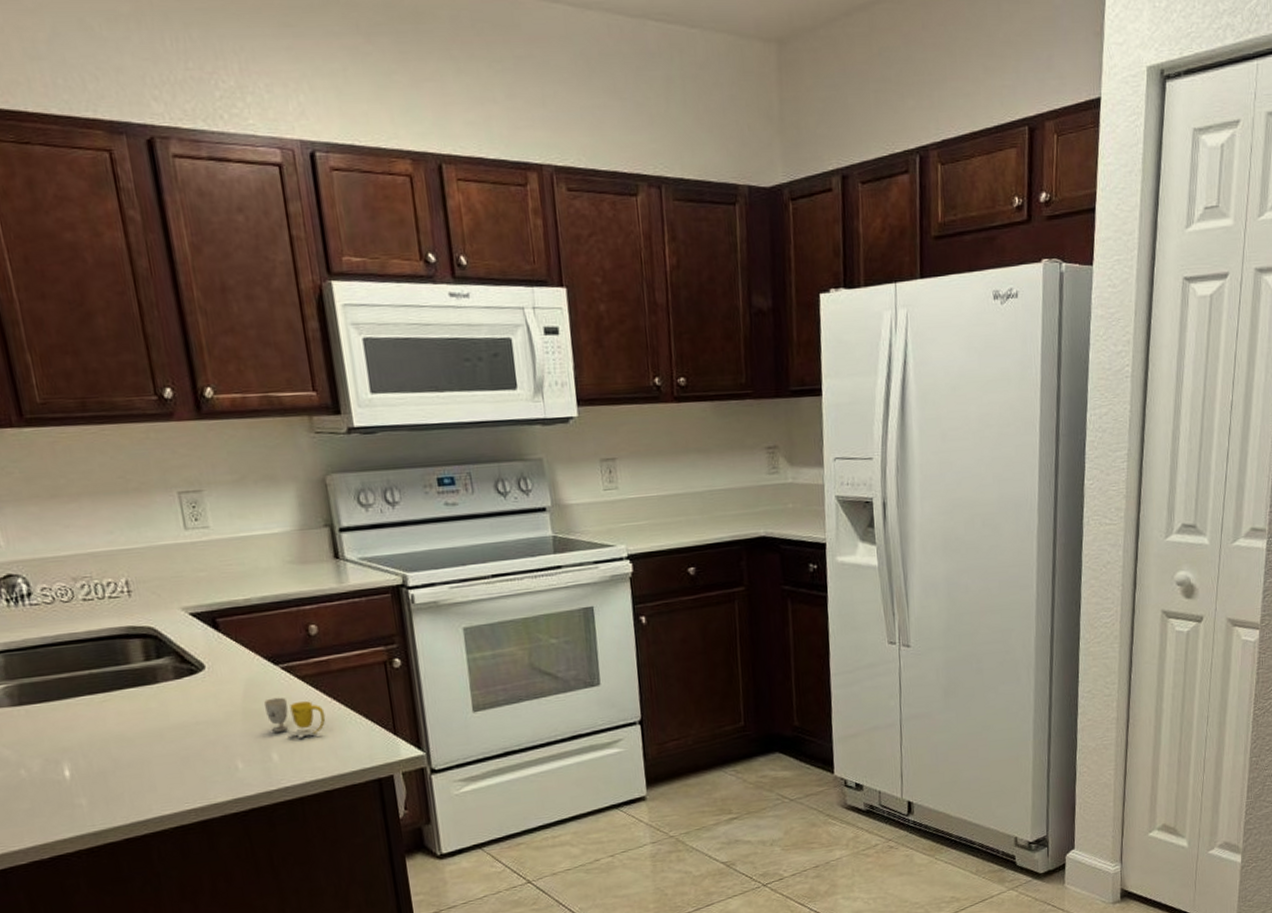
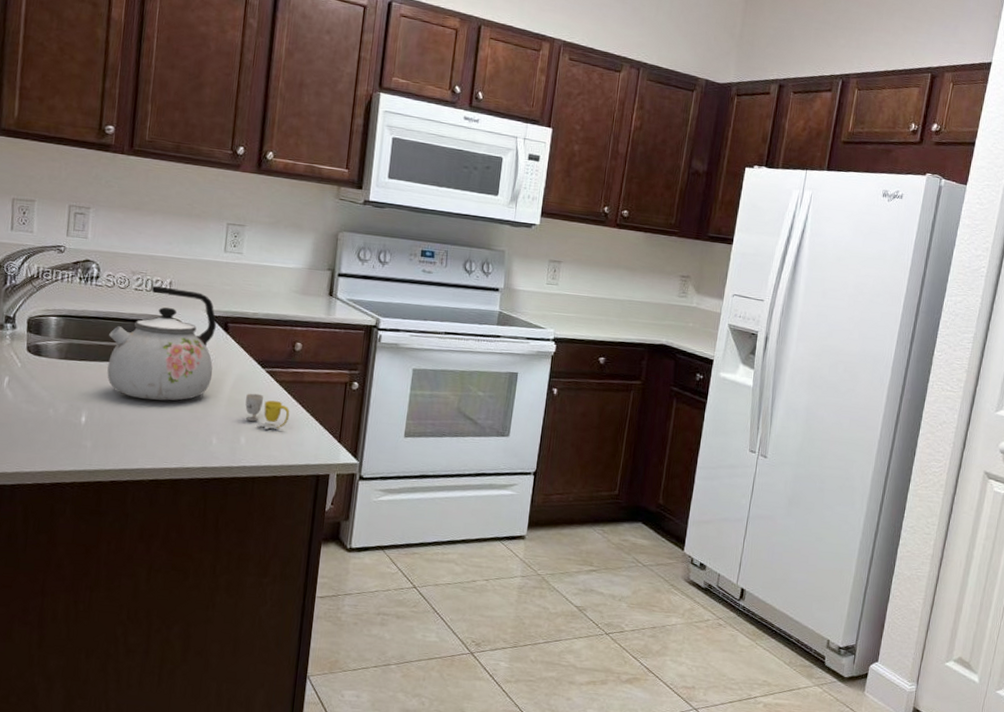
kettle: none [67,587,216,734] -> present [107,285,217,401]

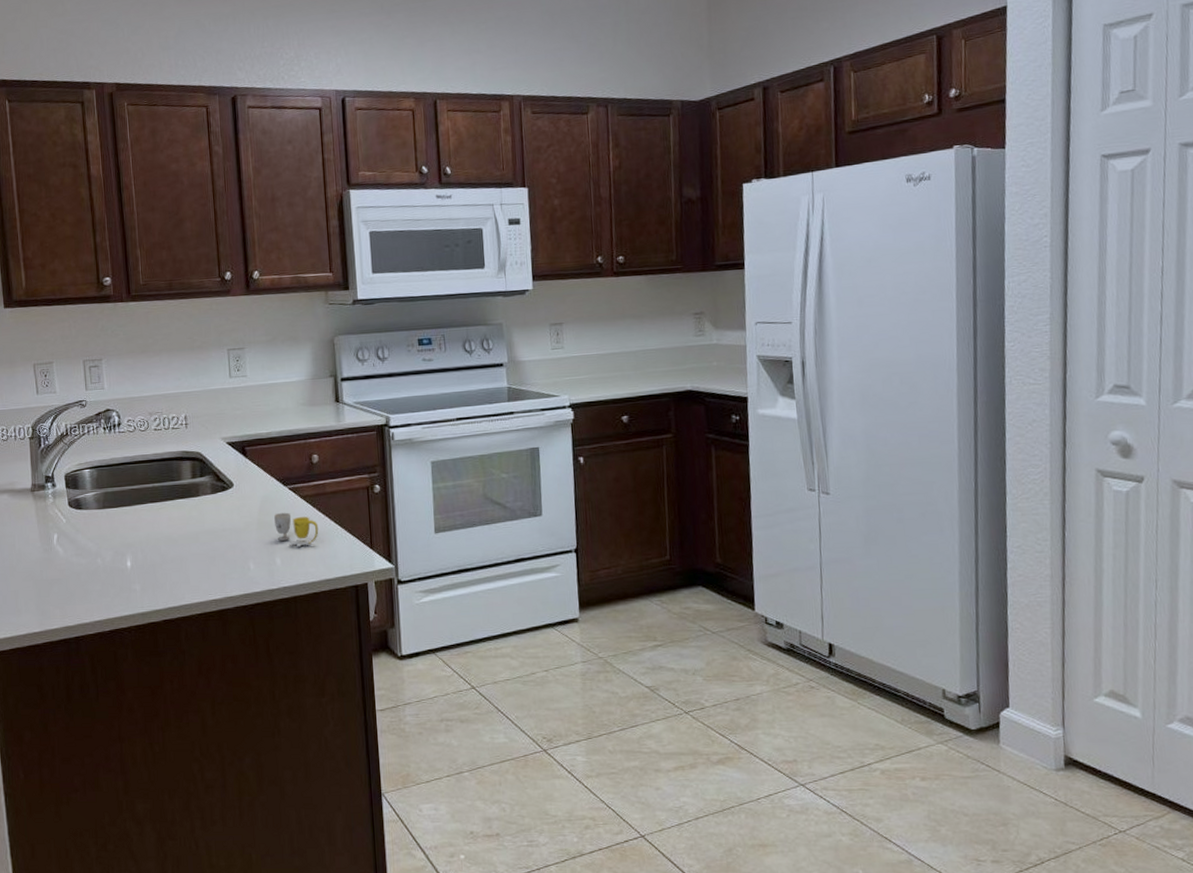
kettle: present [107,285,217,401] -> none [138,422,239,536]

